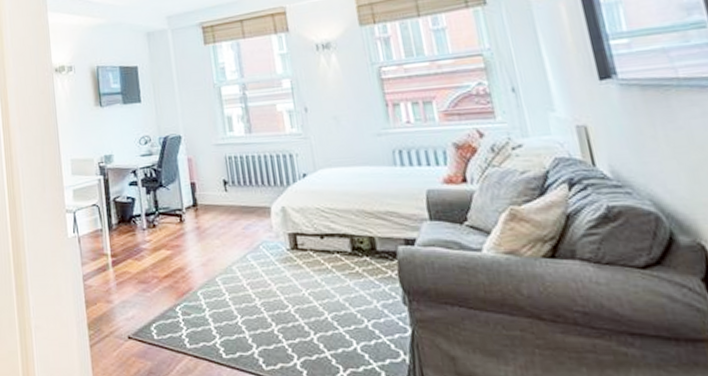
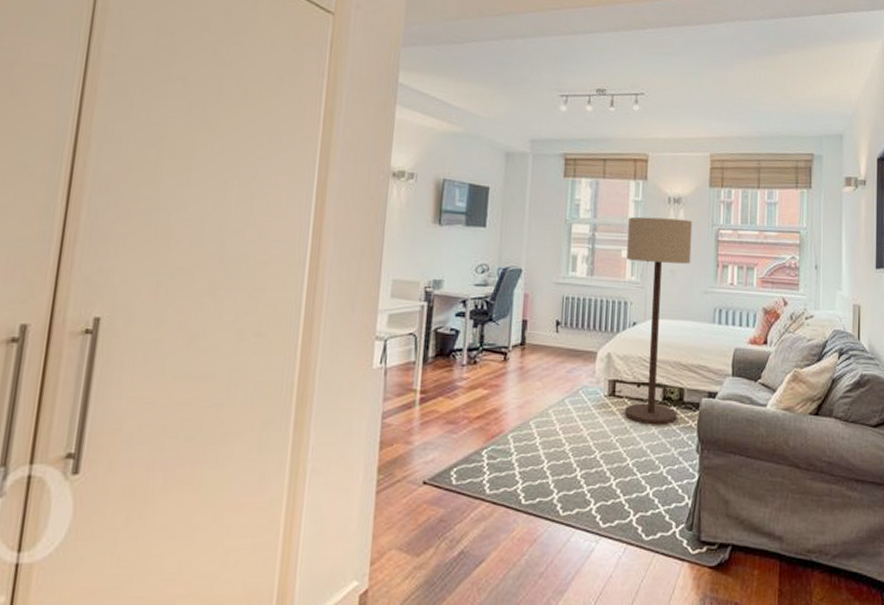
floor lamp: none [277,63,373,277] -> present [625,216,693,425]

